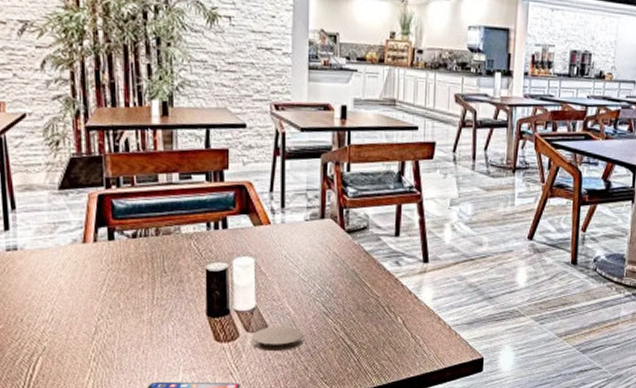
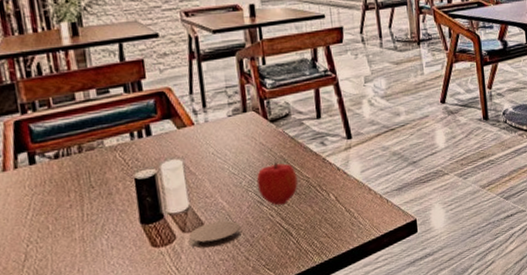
fruit: none [325,275,367,320] -> present [256,162,298,206]

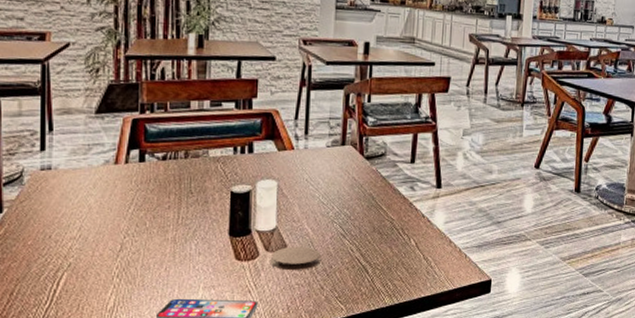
fruit: present [256,162,298,206] -> none [343,198,382,242]

